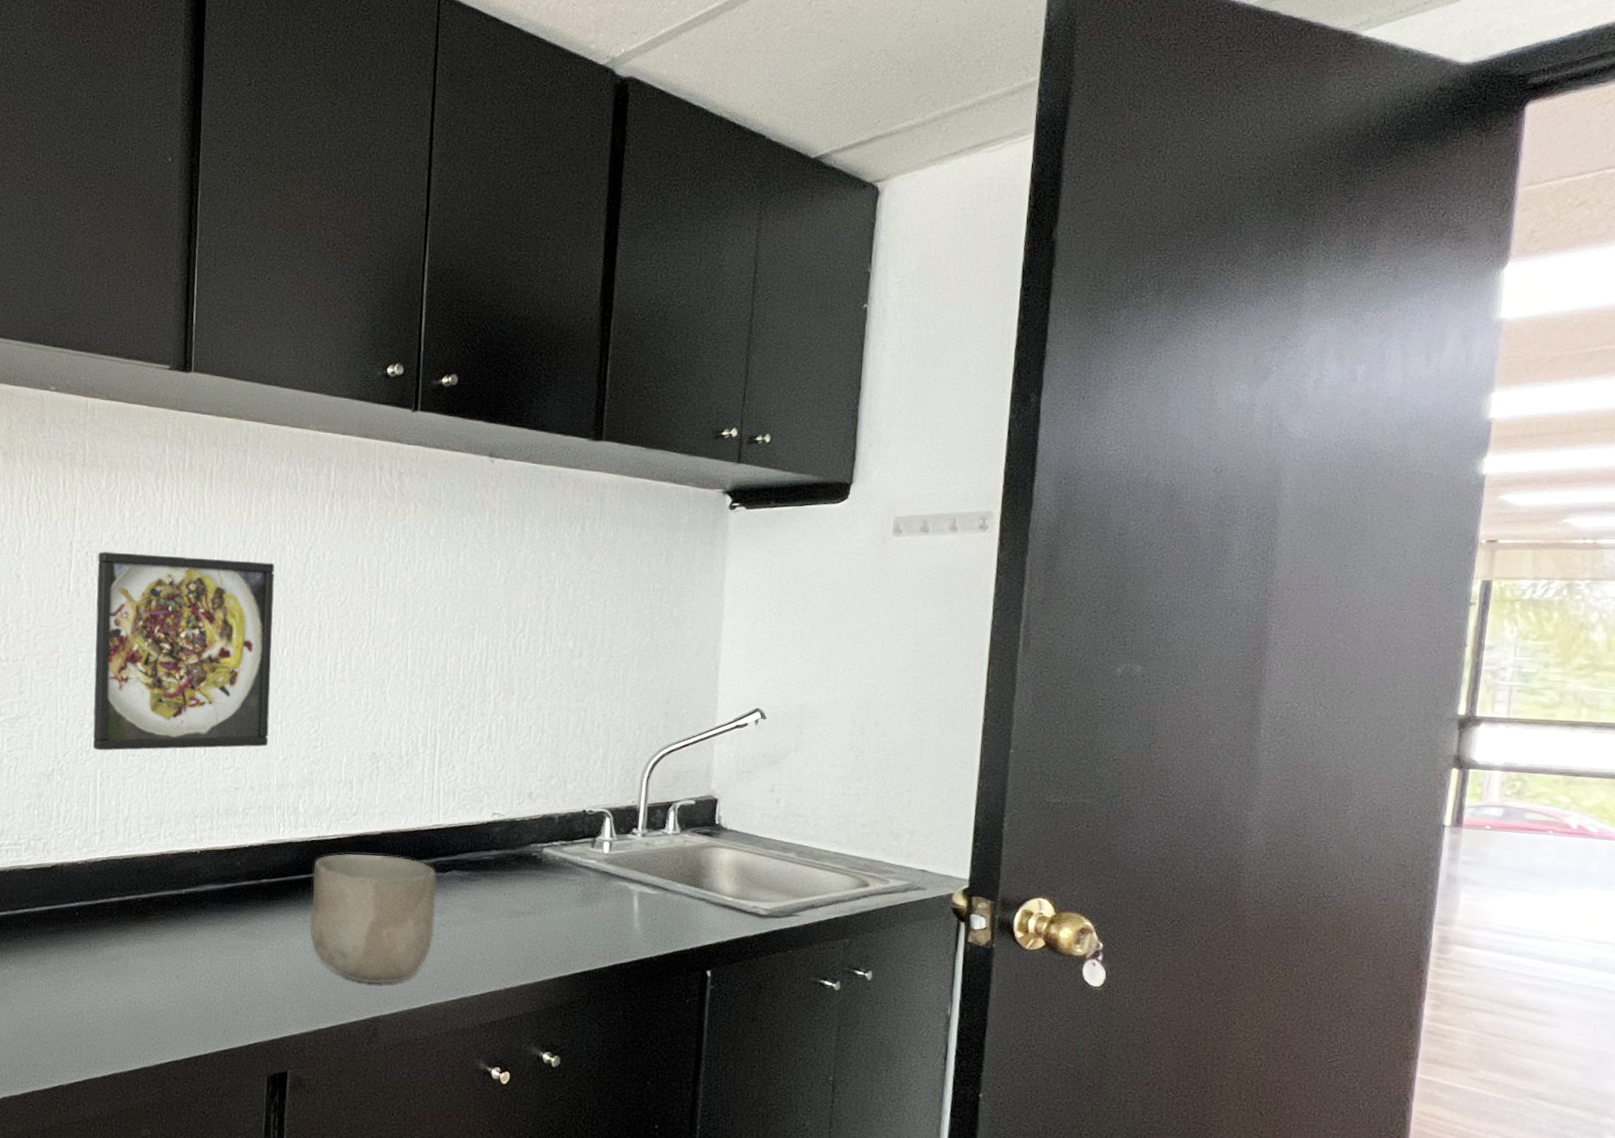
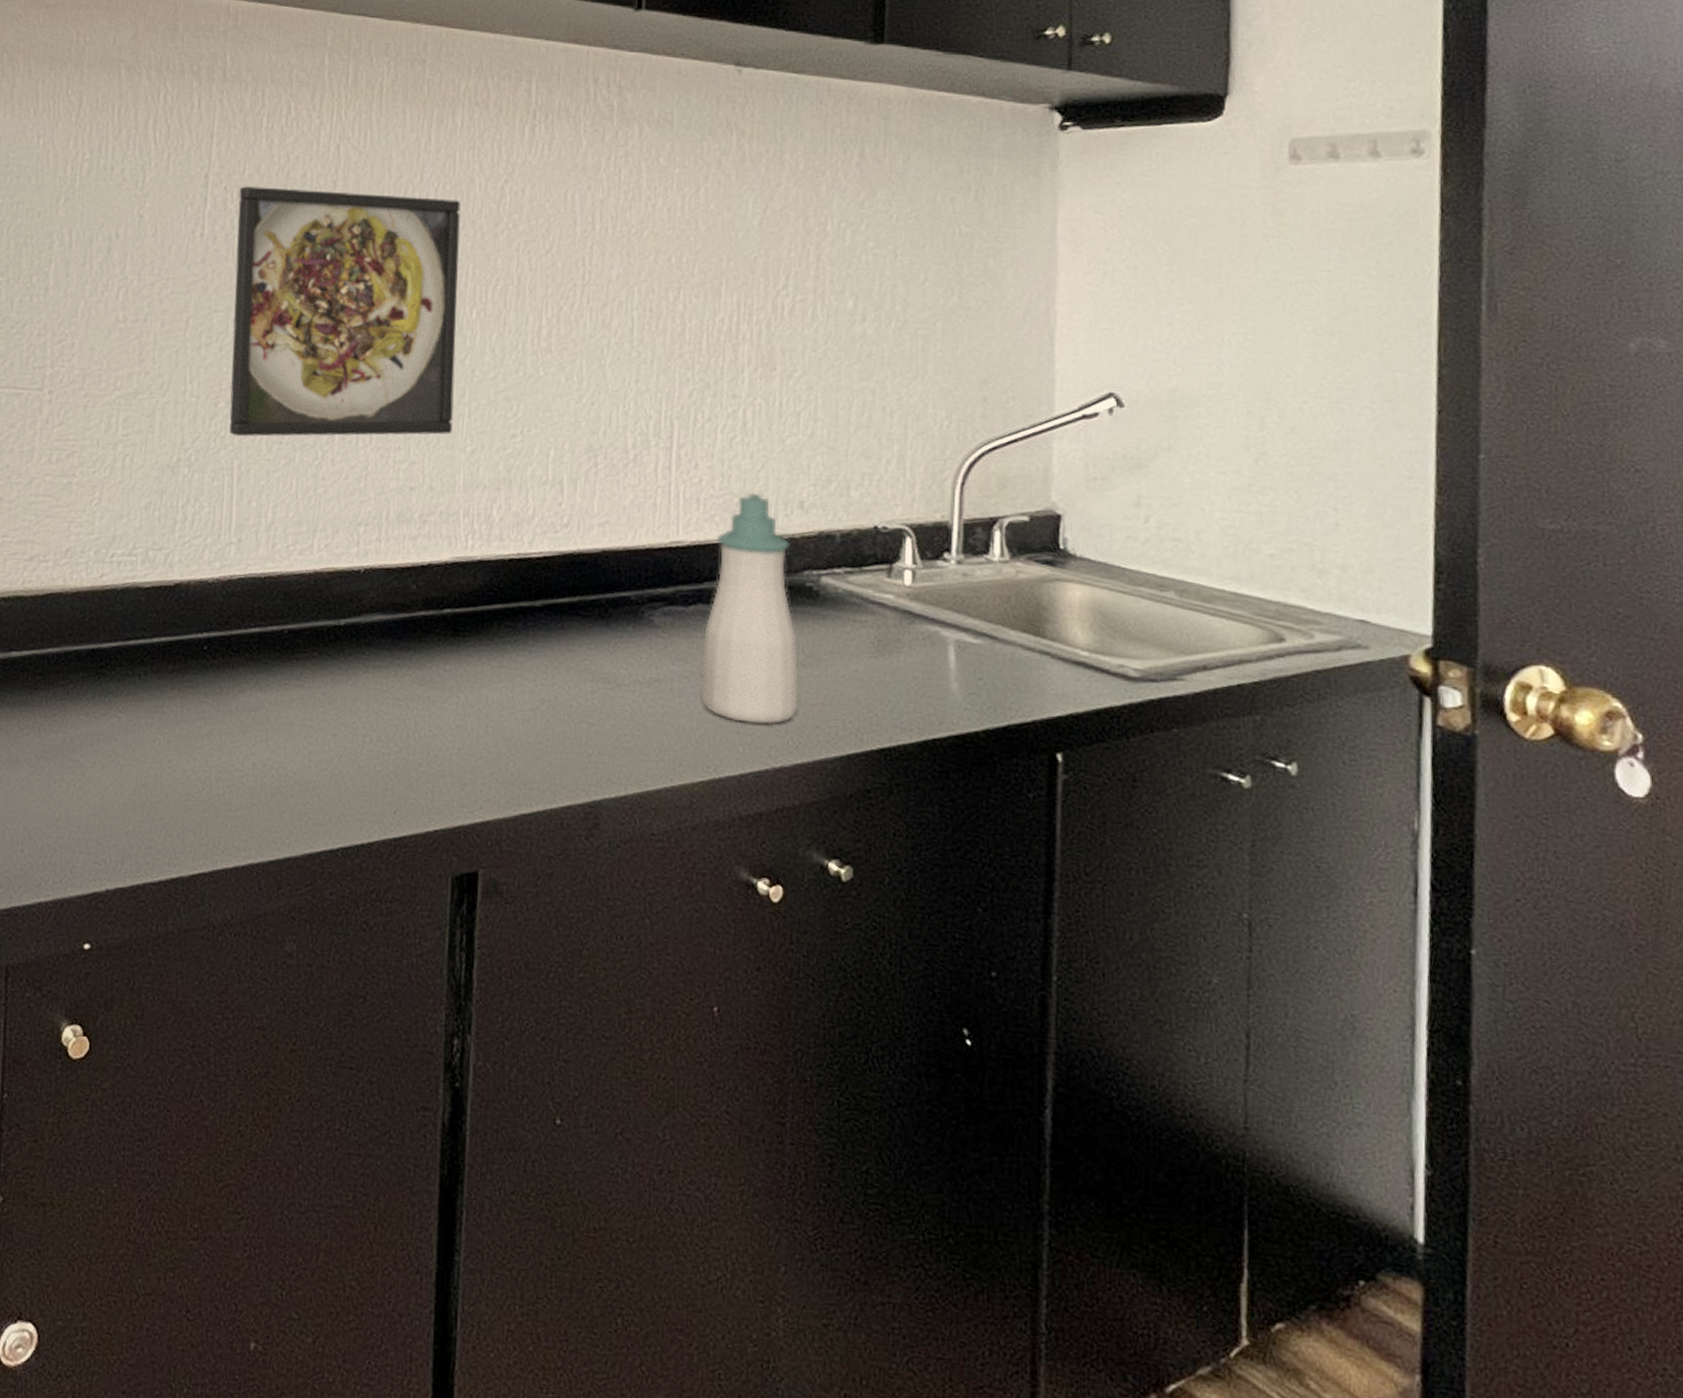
bowl: present [310,853,438,984] -> none [507,577,678,756]
soap bottle: none [453,787,526,957] -> present [700,493,799,725]

